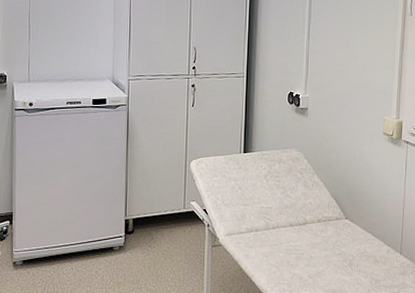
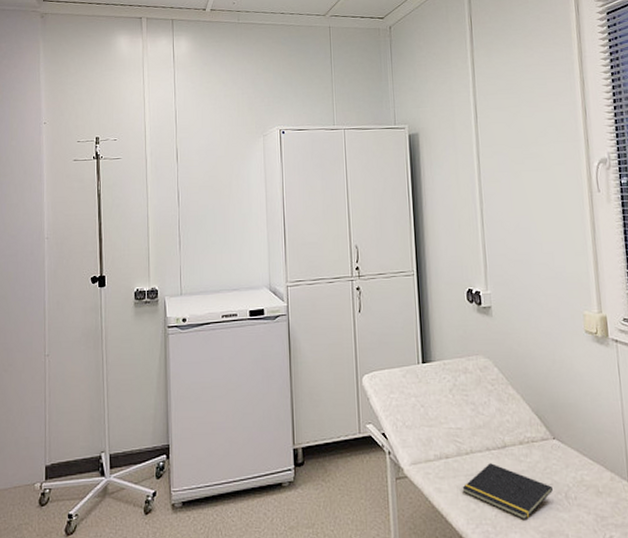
notepad: none [266,236,340,282] -> present [462,463,553,521]

